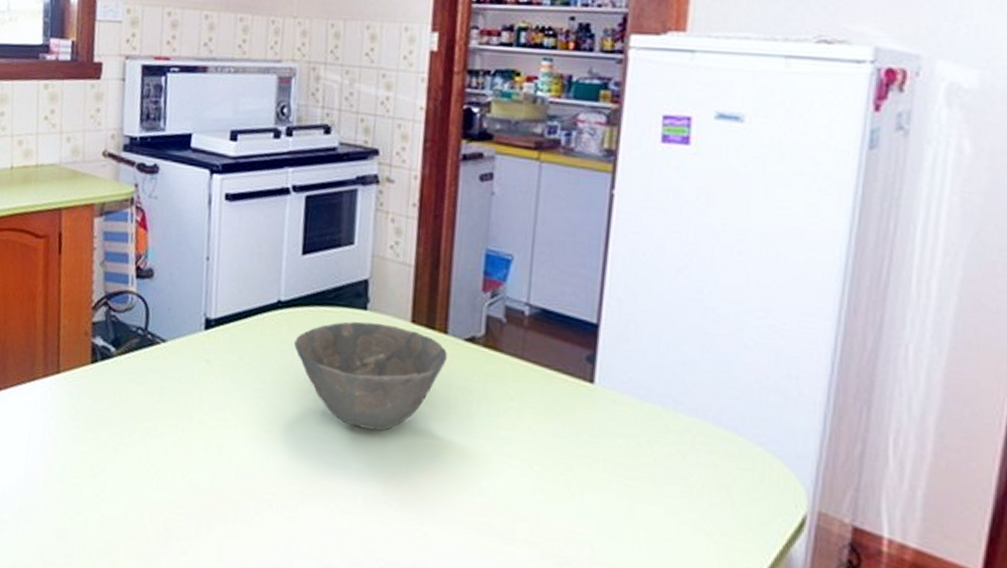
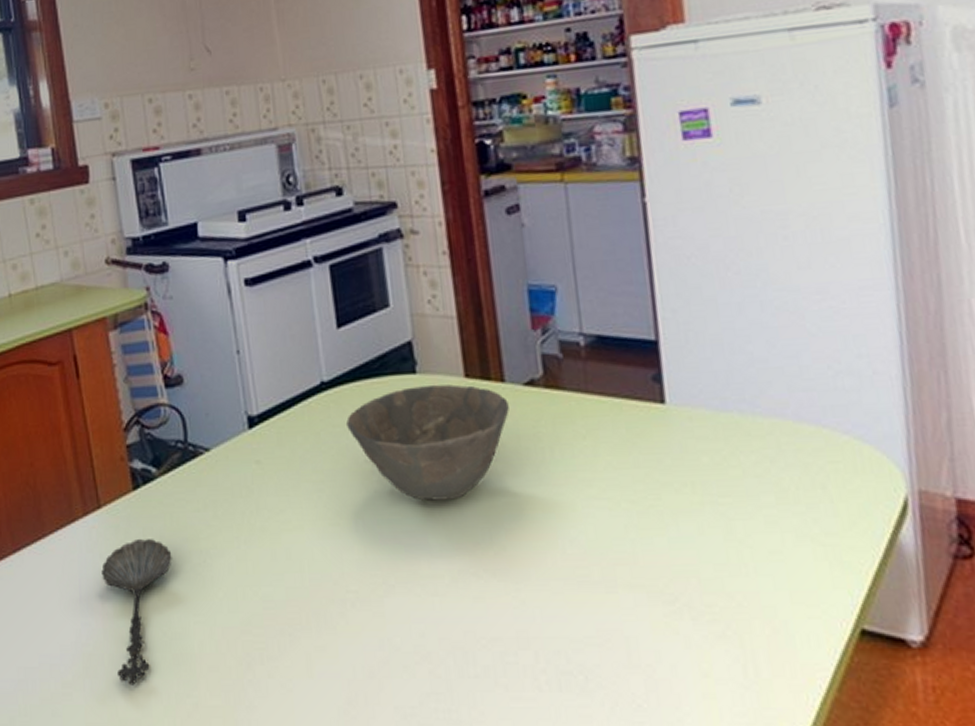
spoon: none [49,407,116,535] -> present [101,539,172,685]

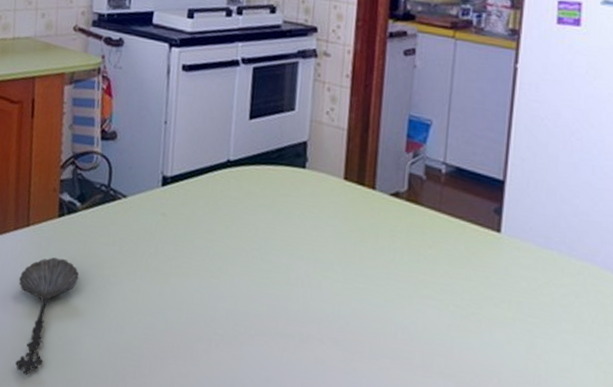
bowl: present [346,384,510,501] -> none [241,178,375,277]

